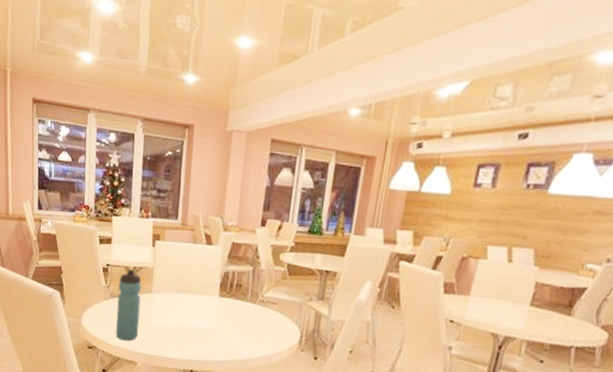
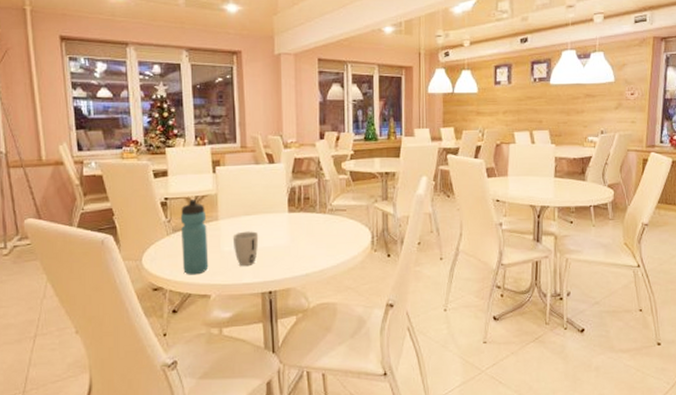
cup: none [163,307,188,342] -> present [232,231,259,267]

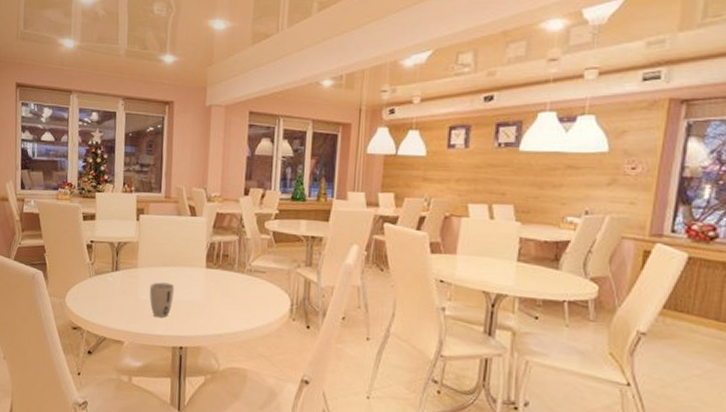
water bottle: present [180,200,209,275] -> none [101,245,127,320]

